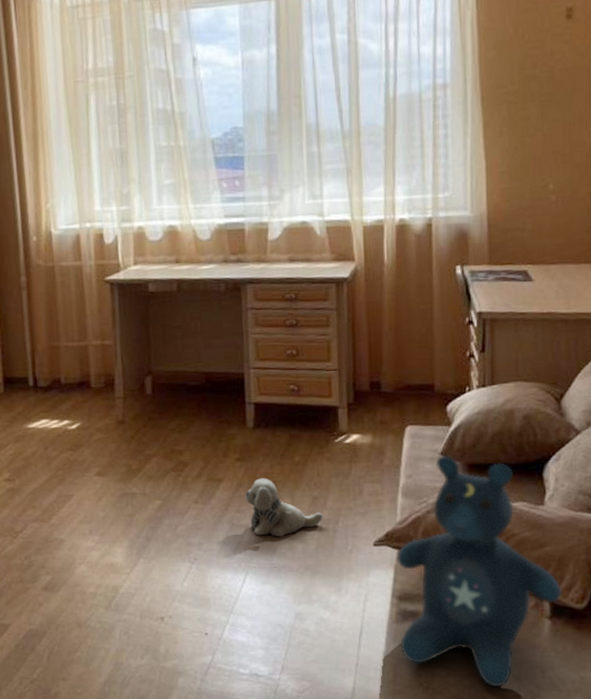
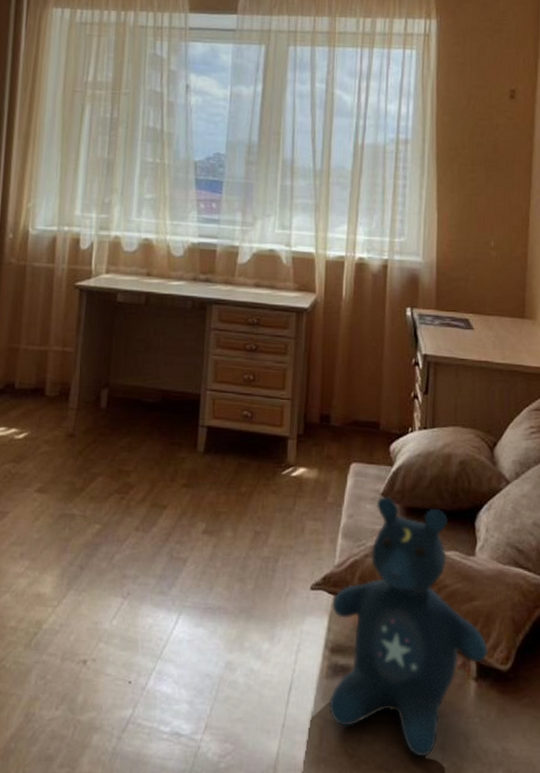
plush toy: present [245,478,323,538] -> none [187,507,264,575]

